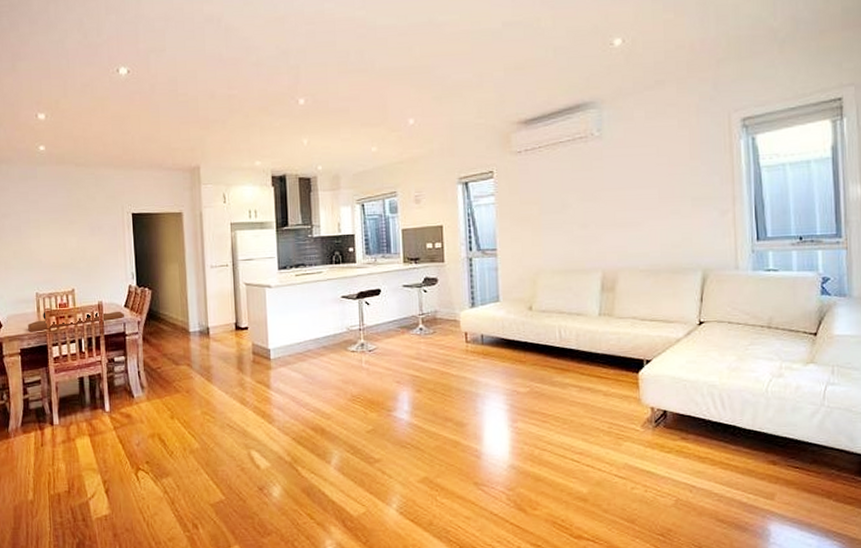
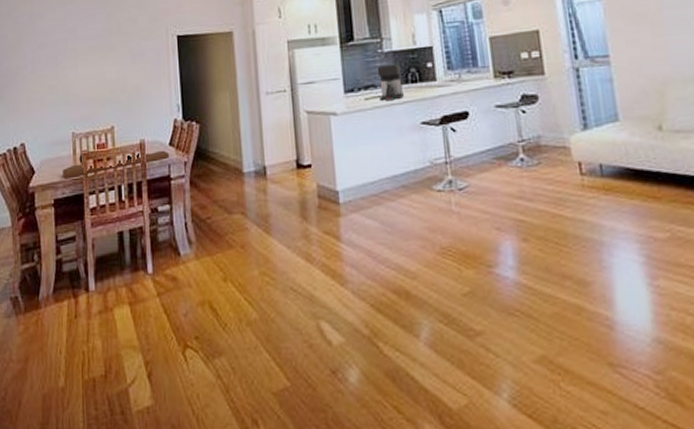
coffee maker: none [307,247,329,278] -> present [377,63,405,102]

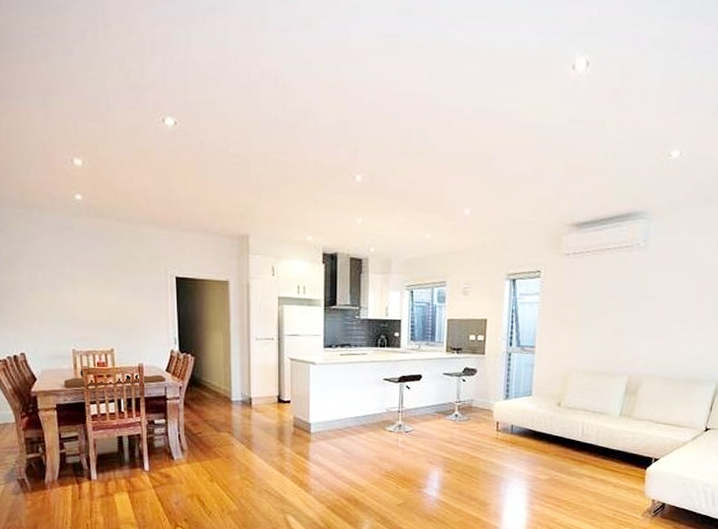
coffee maker: present [377,63,405,102] -> none [352,329,374,359]

